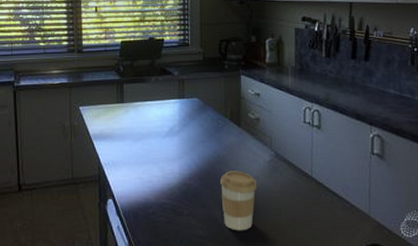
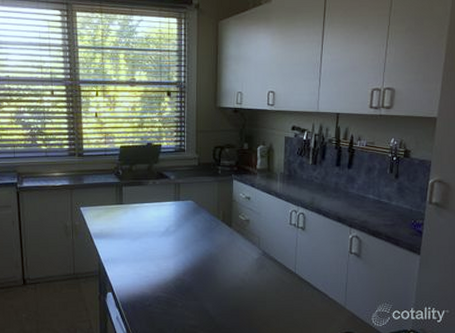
coffee cup: present [220,171,258,231] -> none [212,267,246,321]

